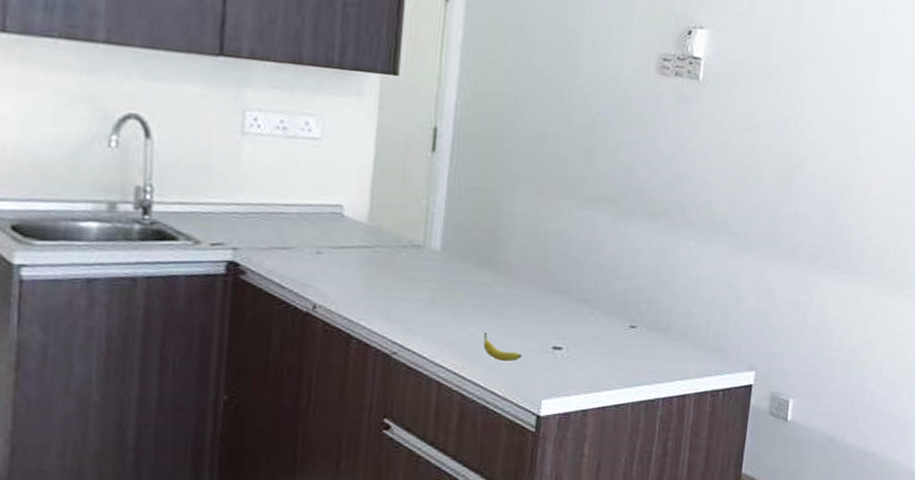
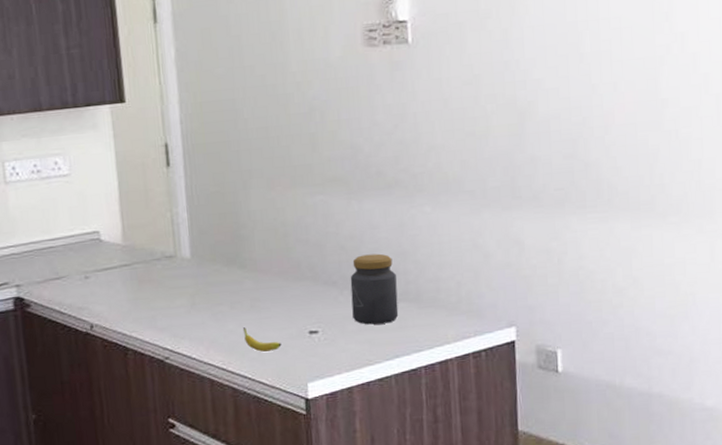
jar: none [600,277,650,350] -> present [350,253,399,325]

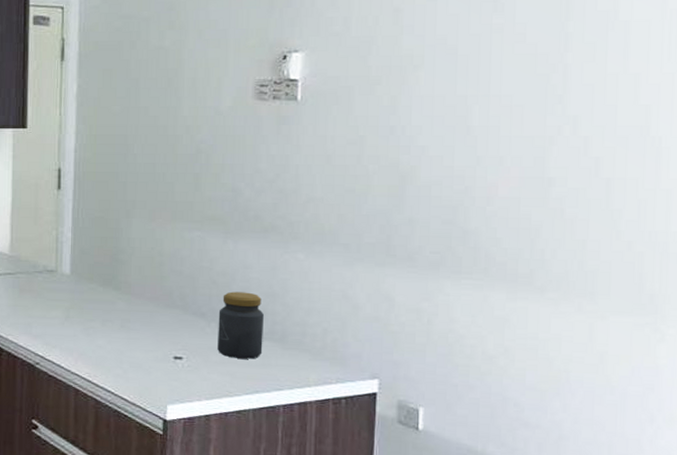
fruit: present [244,327,282,352] -> none [112,345,146,370]

